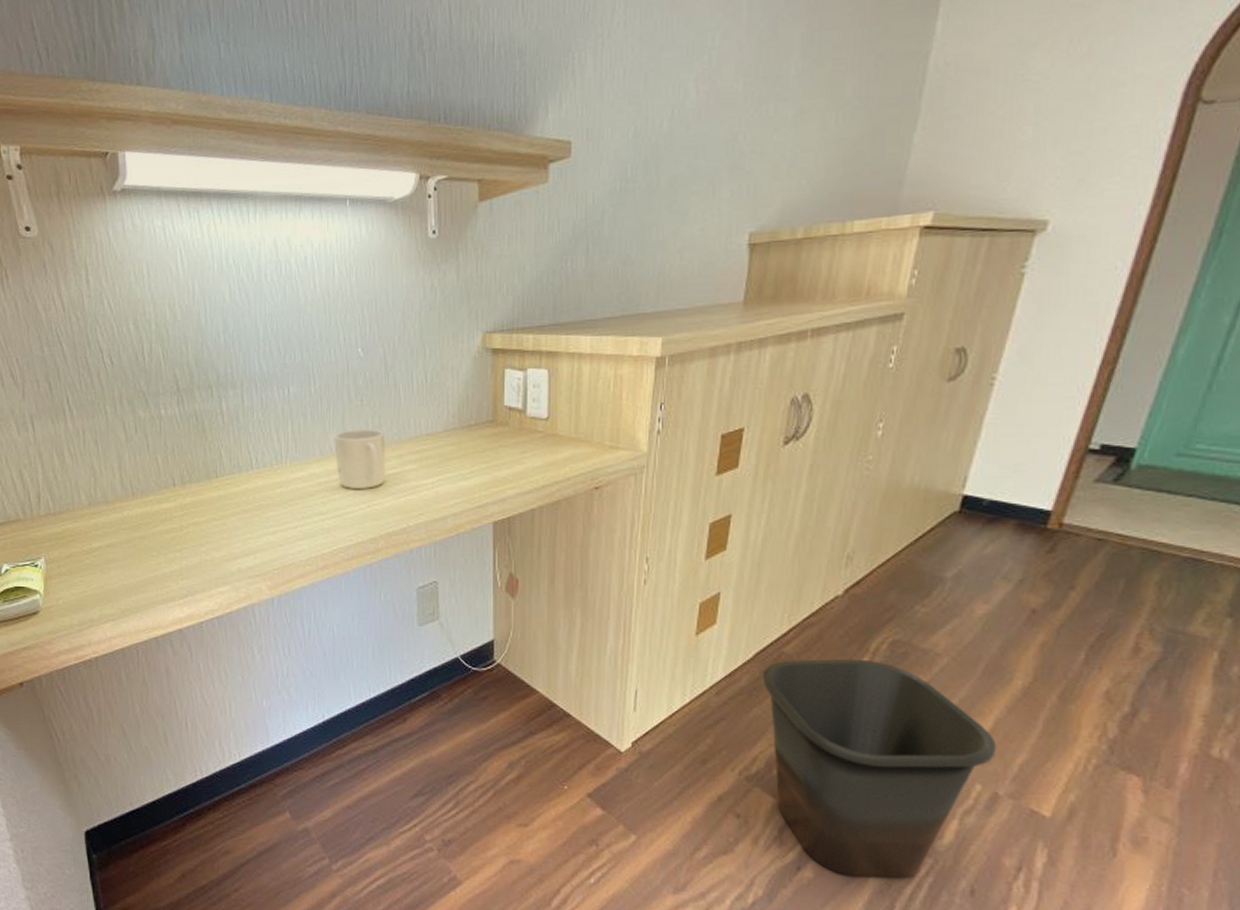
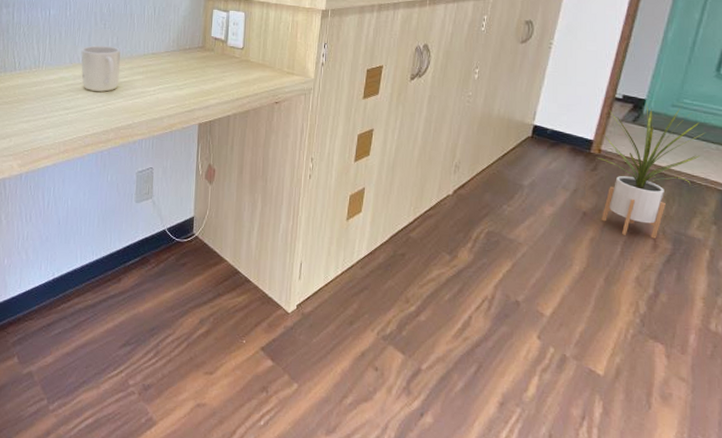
waste bin: present [761,658,997,879] -> none [394,243,563,424]
house plant: none [1056,452,1228,640] -> present [597,102,706,239]

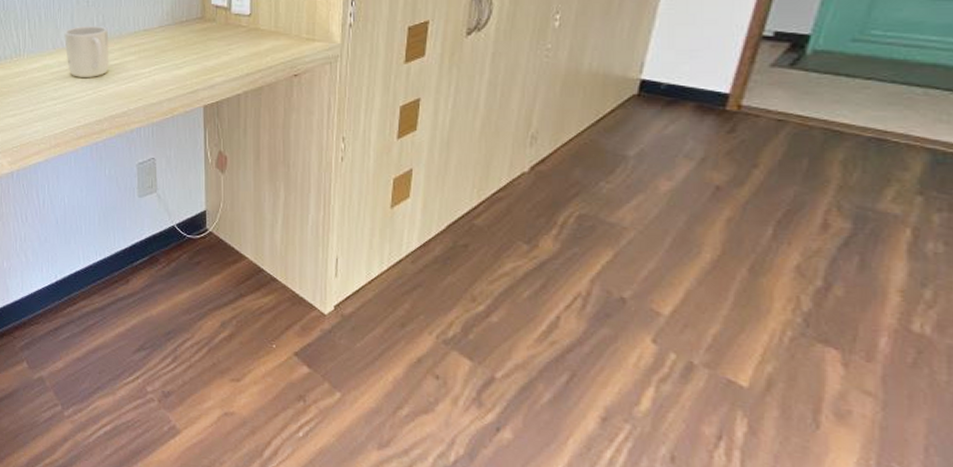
house plant: present [597,102,706,239] -> none [735,39,907,216]

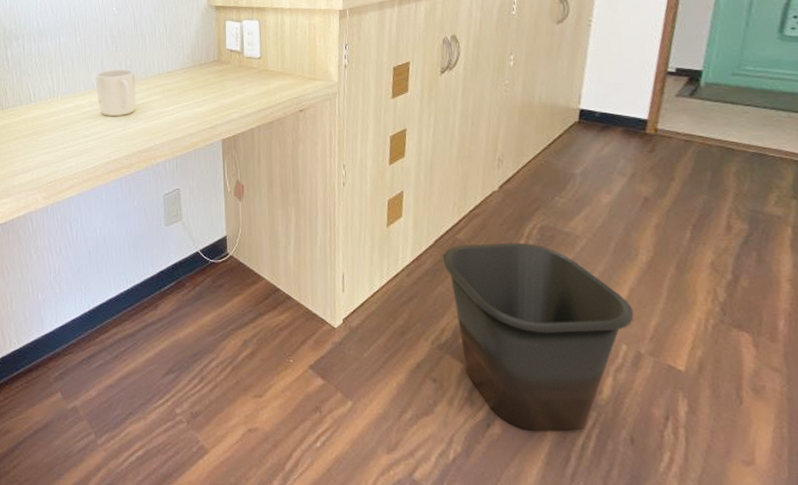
waste bin: none [455,231,689,443] -> present [442,242,634,431]

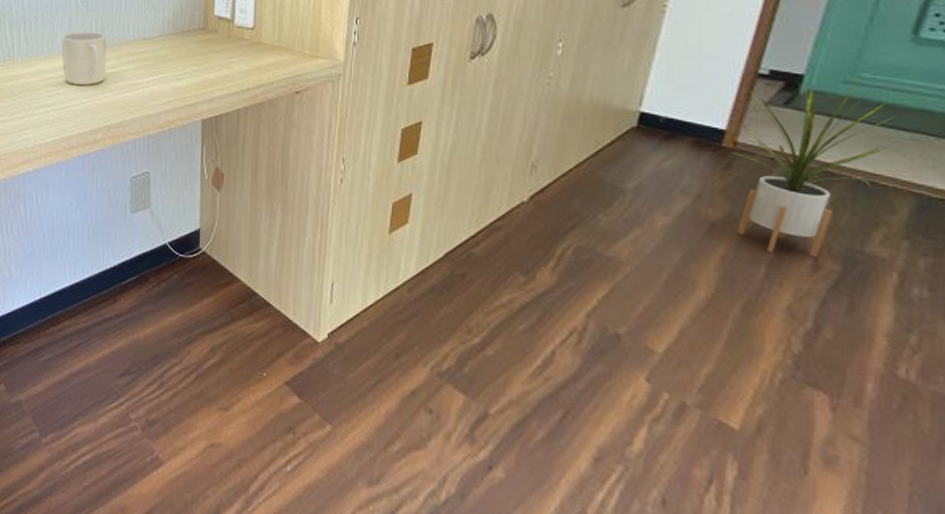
waste bin: present [442,242,634,431] -> none [452,261,682,484]
house plant: none [653,73,774,220] -> present [731,79,895,257]

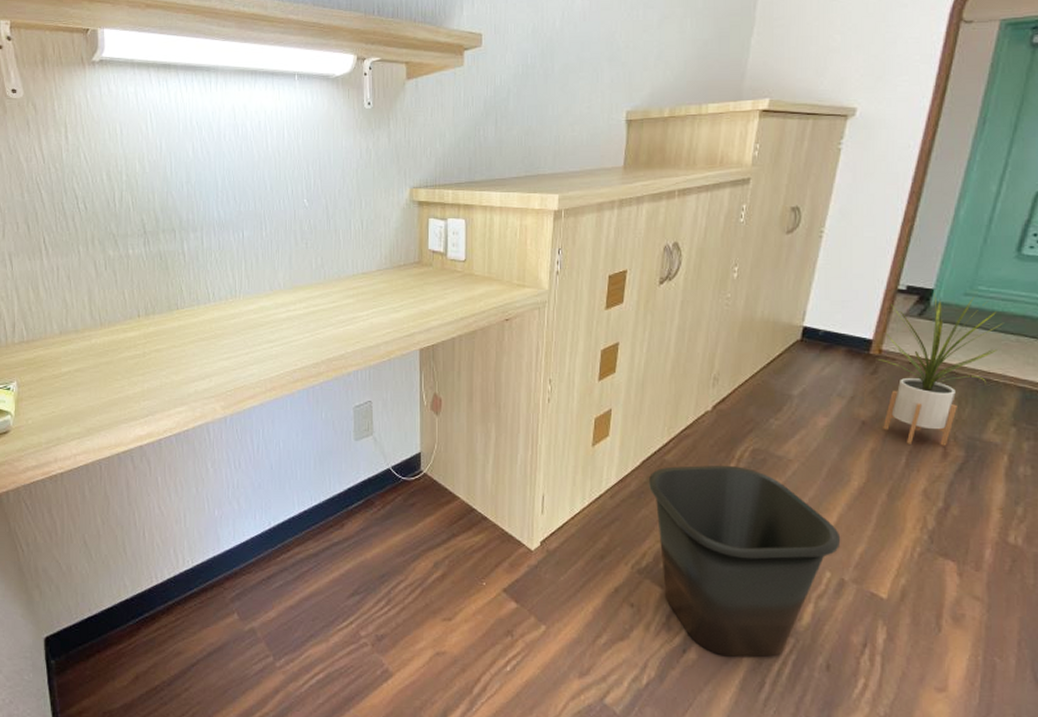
mug: present [60,31,107,85] -> none [282,267,328,320]
waste bin: none [452,261,682,484] -> present [648,465,841,657]

